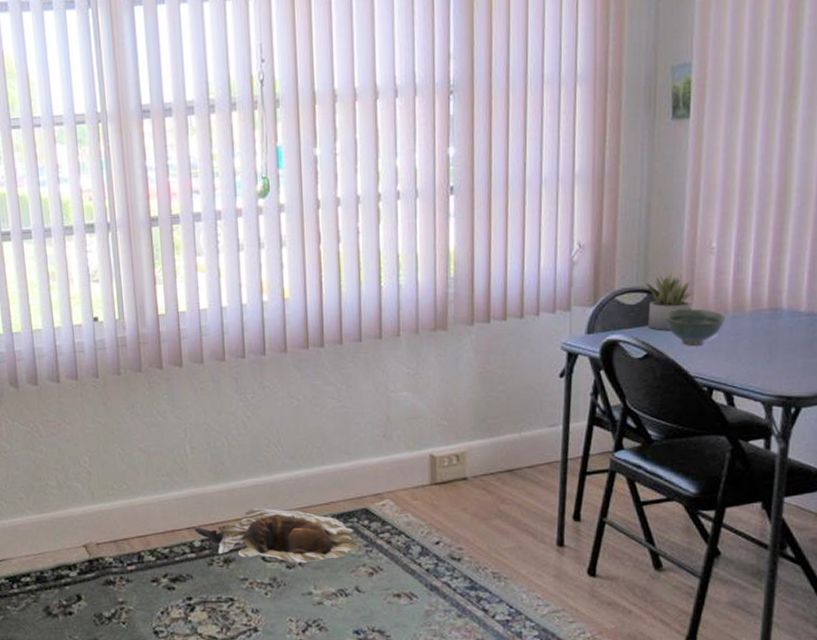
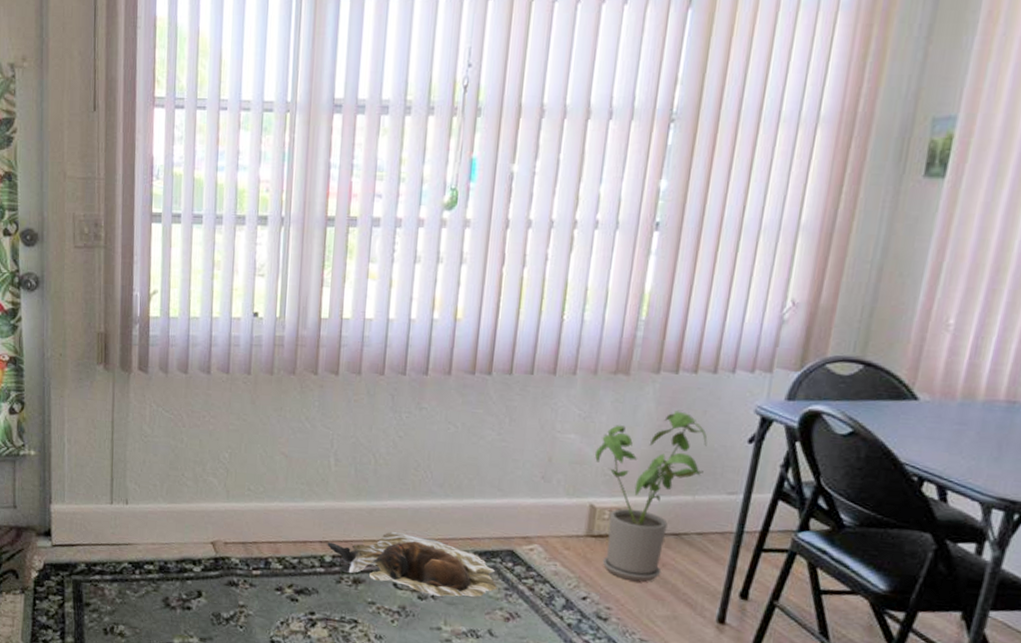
house plant: none [428,357,525,519] -> present [595,411,708,582]
succulent plant: present [645,271,695,331] -> none [859,345,920,410]
bowl: present [665,308,726,346] -> none [880,387,952,430]

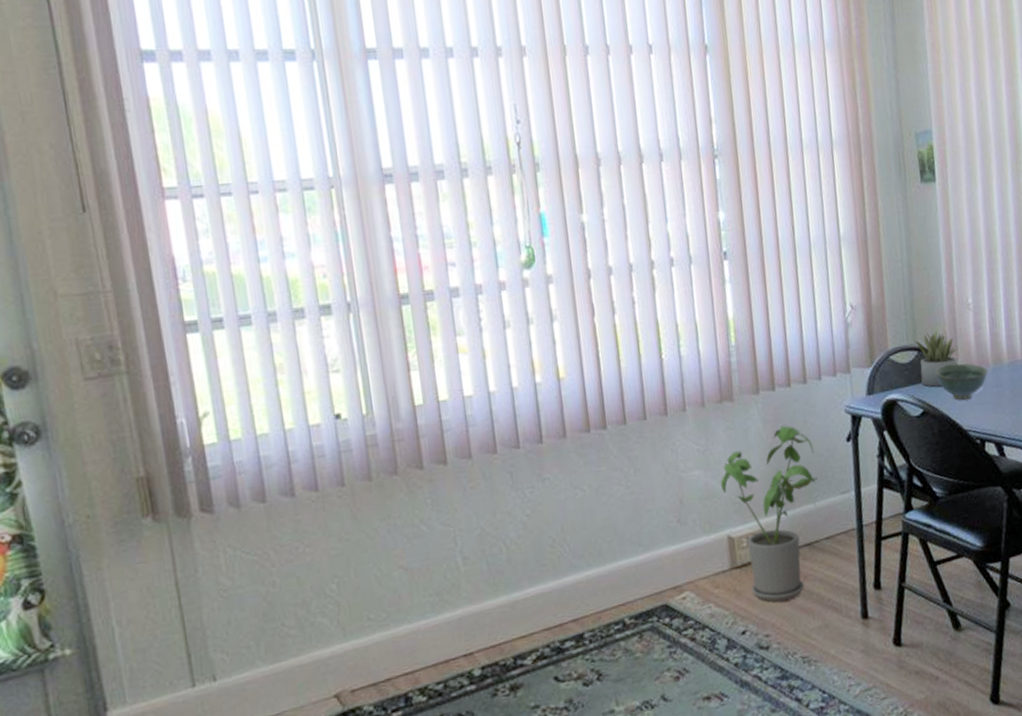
dog bed: present [327,532,497,597] -> none [472,615,660,683]
succulent plant: none [859,345,920,410] -> present [915,328,959,387]
bowl: none [880,387,952,430] -> present [935,363,988,400]

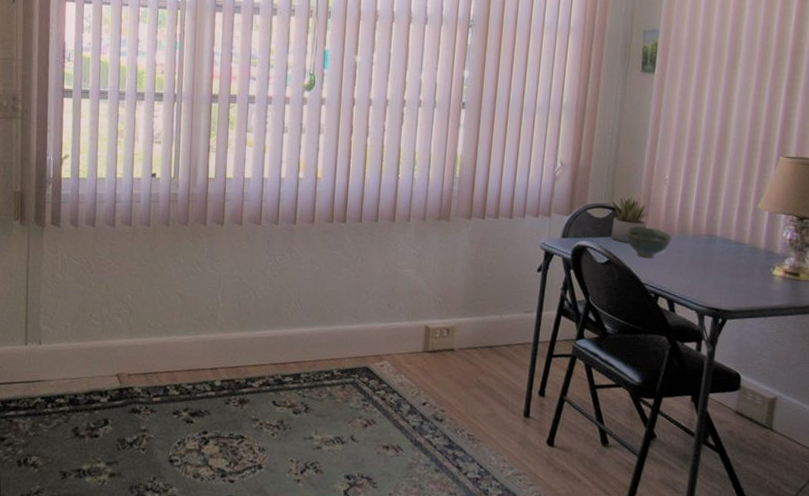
house plant: present [721,425,817,602] -> none [427,248,509,387]

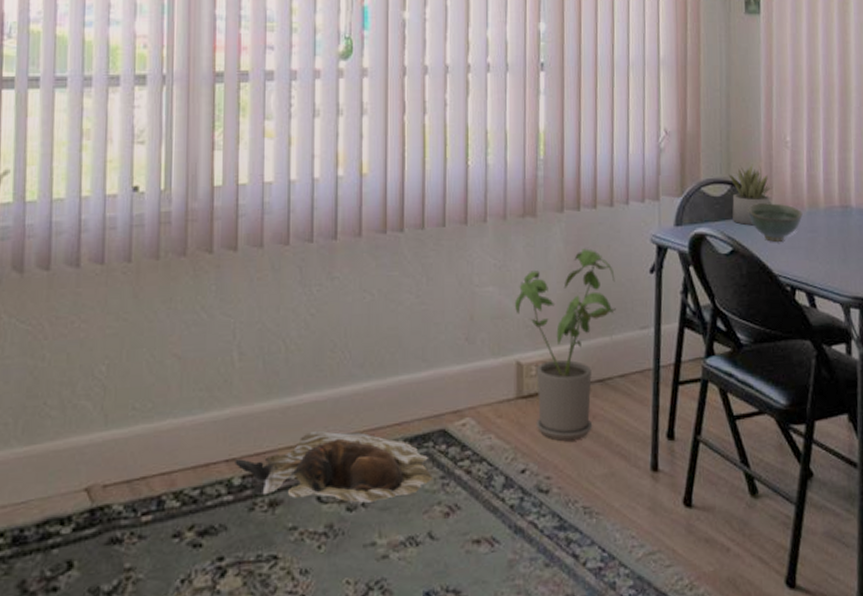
dog bed: none [217,357,357,410] -> present [235,431,433,503]
house plant: none [427,248,509,387] -> present [515,248,616,441]

